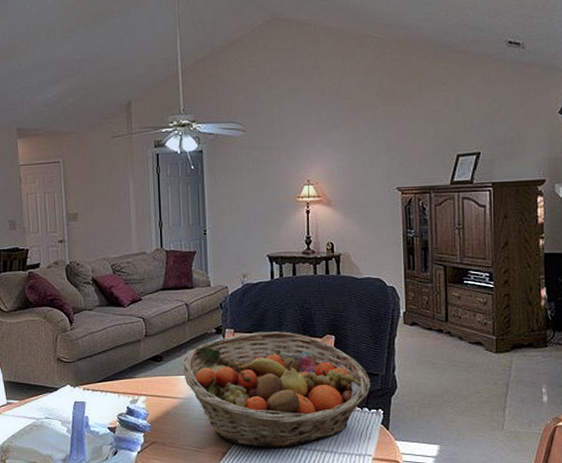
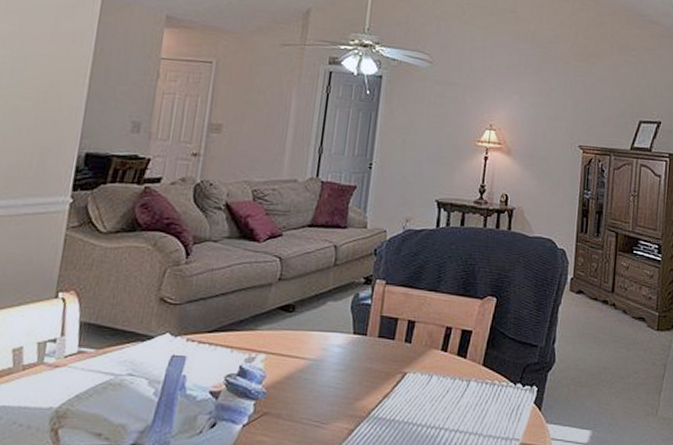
fruit basket: present [182,331,371,449] -> none [317,286,529,428]

